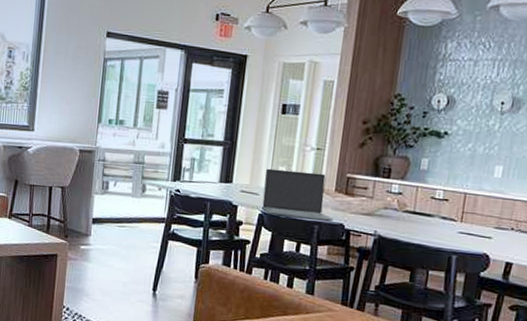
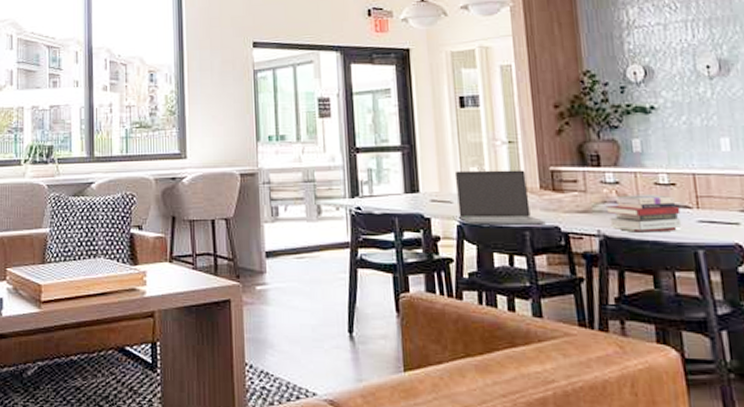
books: none [386,204,447,238] -> present [607,195,682,233]

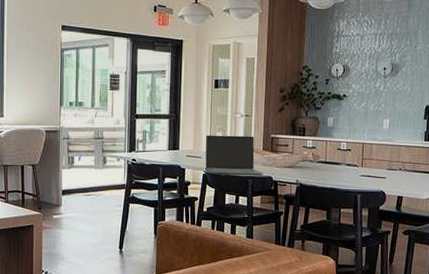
books: present [607,195,682,233] -> none [305,156,351,182]

